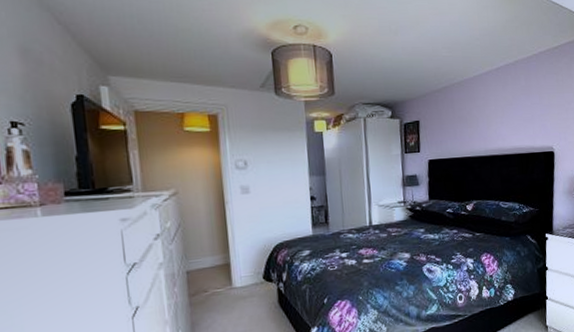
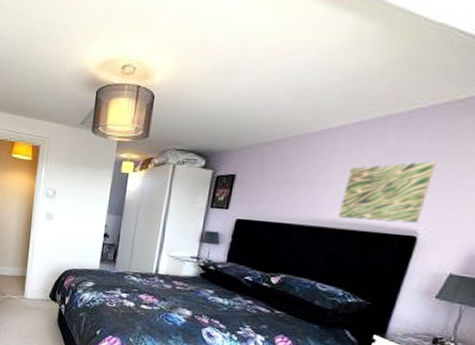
wall art: none [501,93,553,146] -> present [337,161,437,224]

